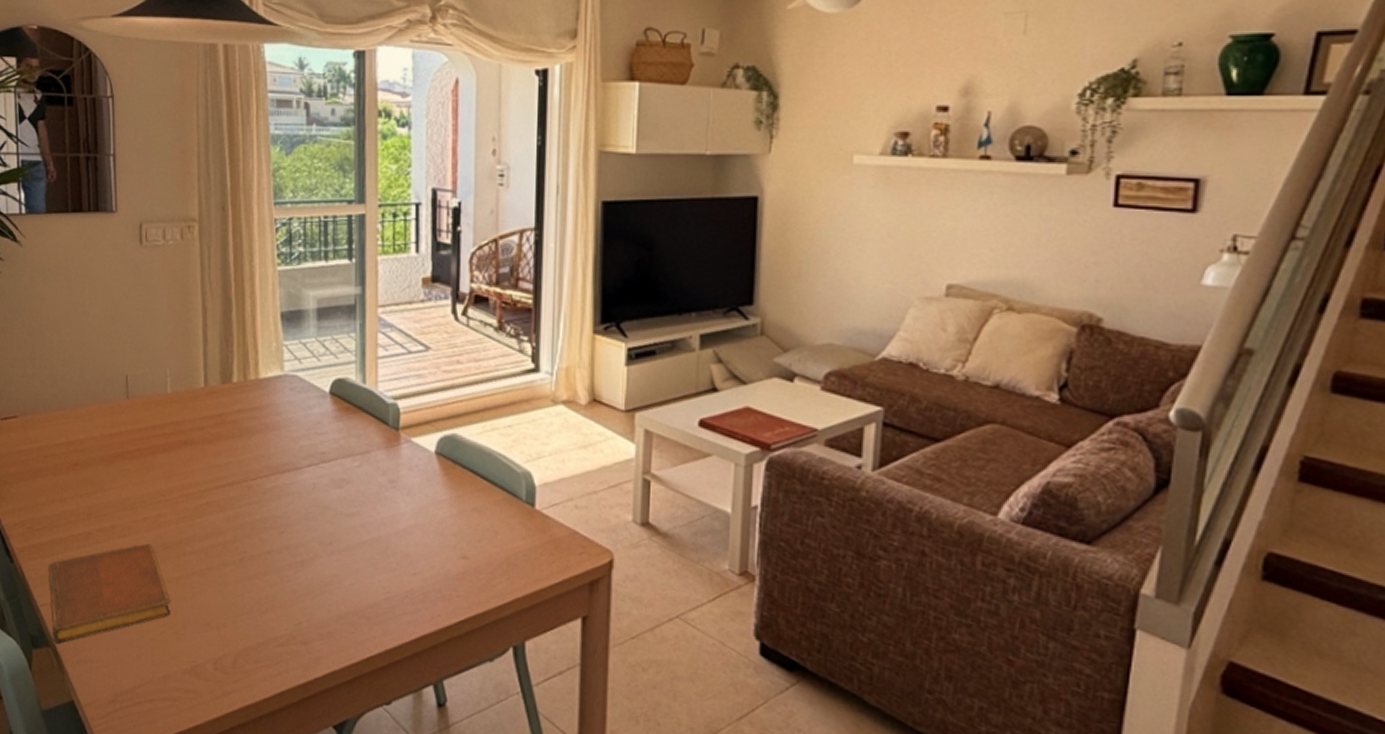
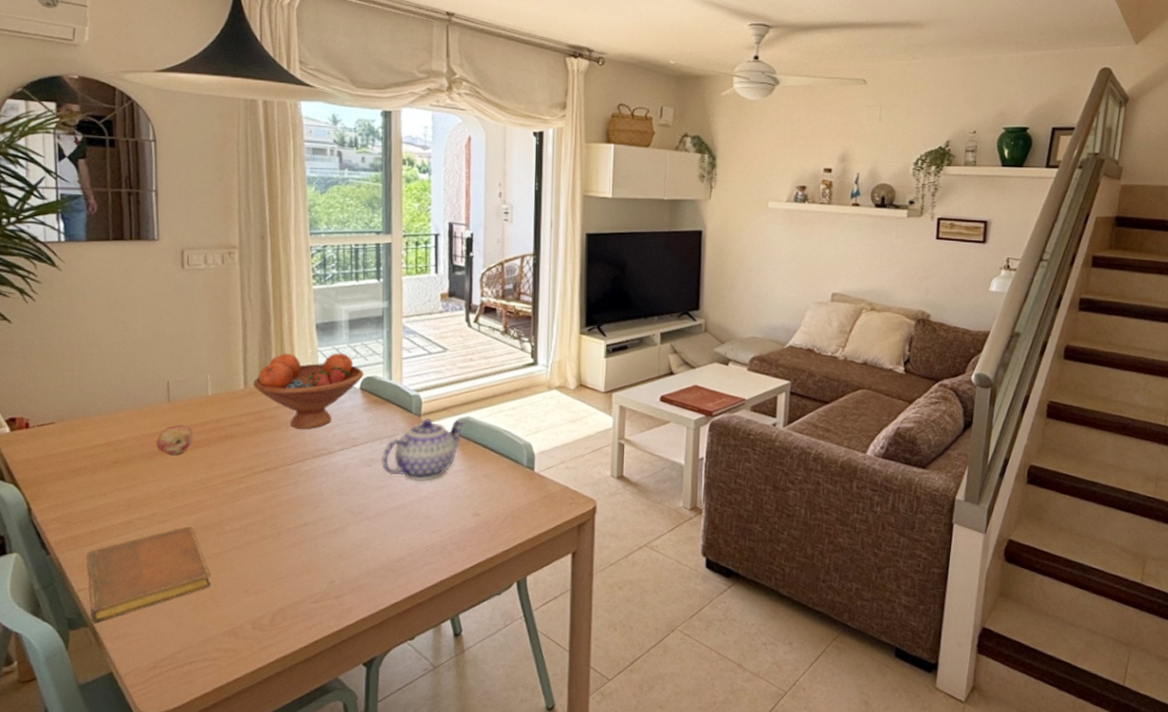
fruit: none [116,425,153,461] -> present [156,425,194,456]
fruit bowl: none [214,346,335,439] -> present [253,353,364,429]
teapot: none [354,433,451,512] -> present [381,419,465,482]

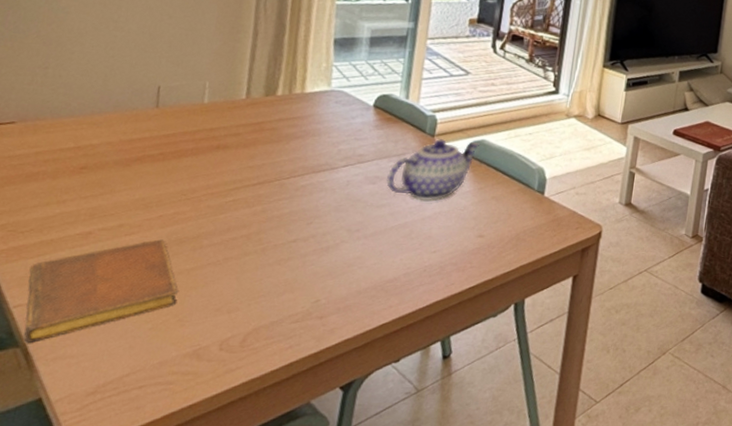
fruit: present [156,425,194,456] -> none [135,132,181,164]
fruit bowl: present [253,353,364,429] -> none [256,65,380,144]

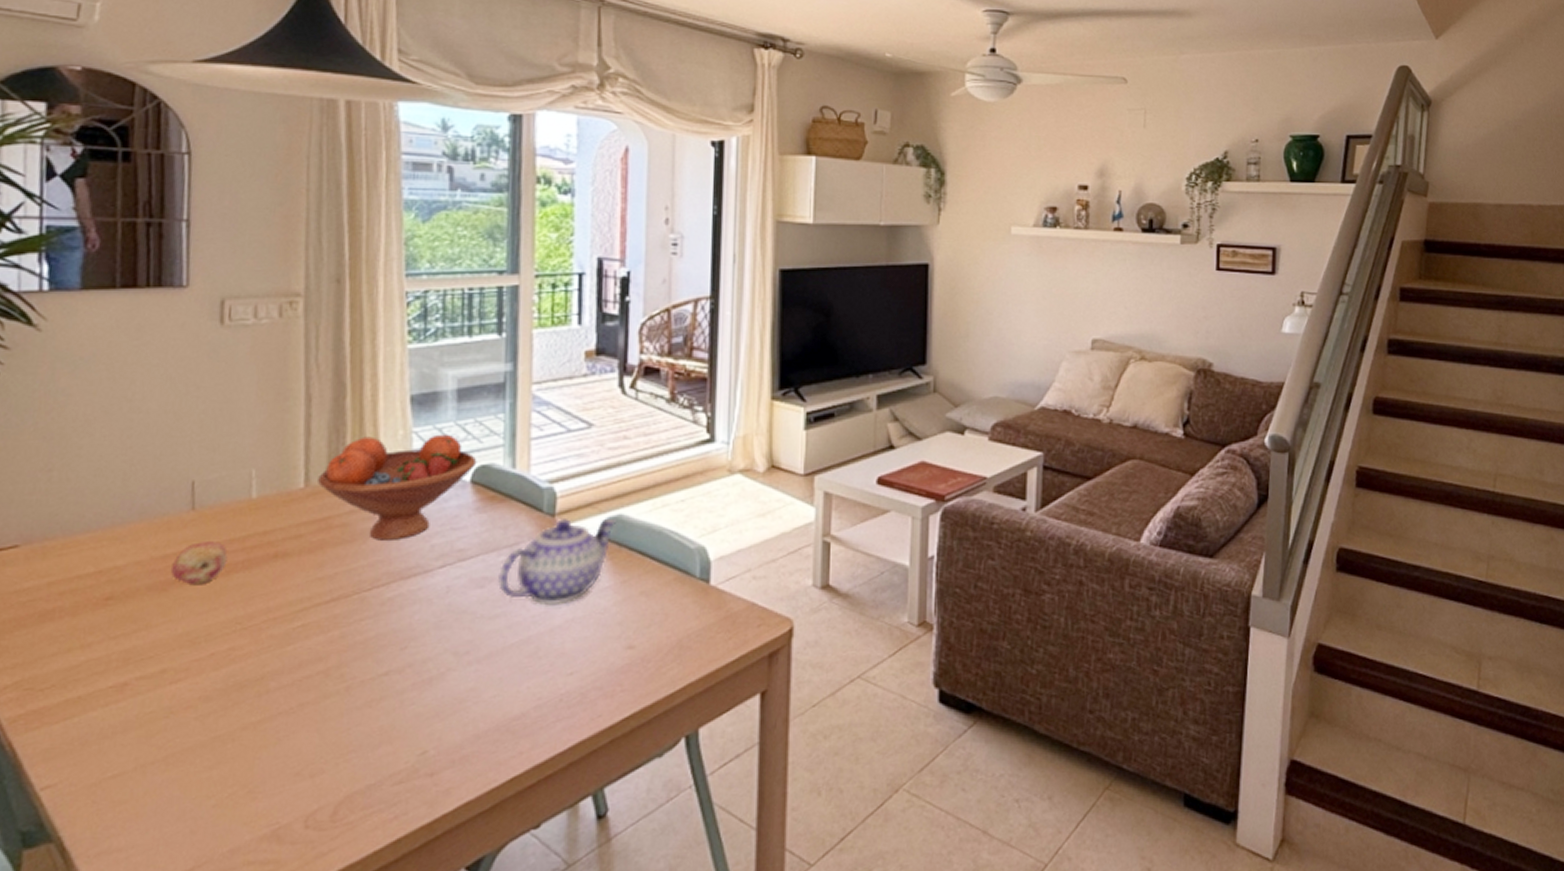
notebook: present [23,239,178,343] -> none [55,685,244,836]
fruit: none [135,132,181,164] -> present [171,541,228,585]
fruit bowl: none [256,65,380,144] -> present [318,434,477,541]

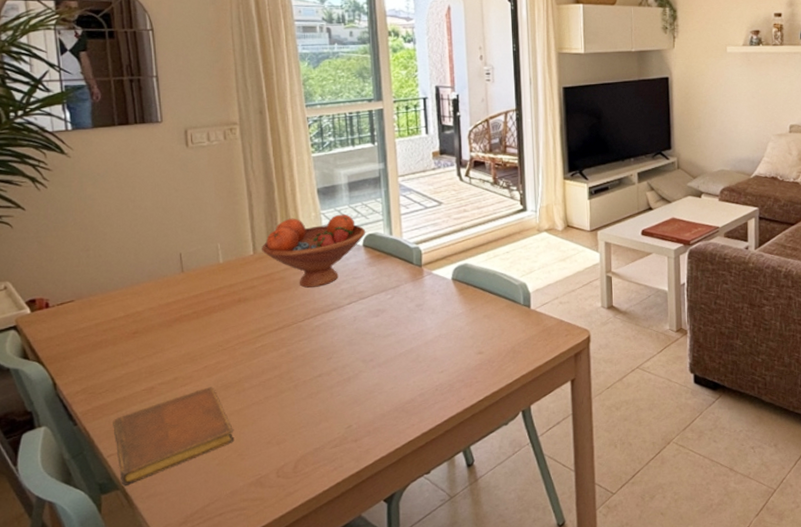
notebook: none [55,685,244,836] -> present [113,387,233,485]
fruit: present [171,541,228,585] -> none [173,292,208,322]
teapot: present [498,519,616,606] -> none [388,267,463,327]

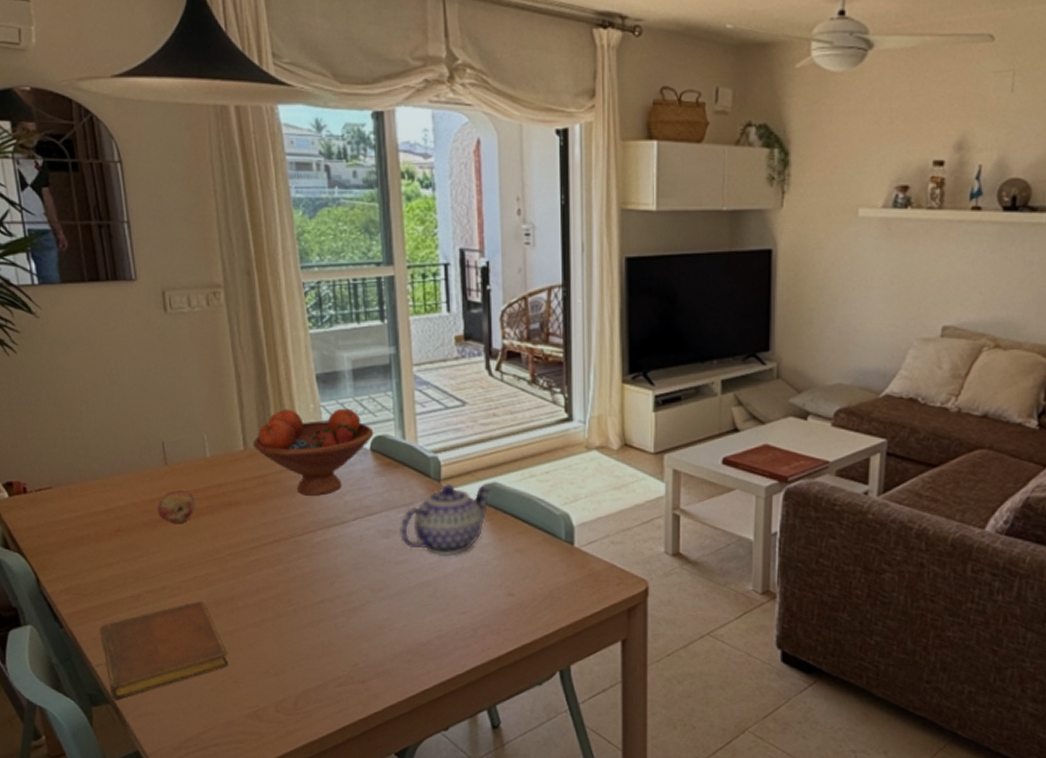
fruit: none [173,292,208,322] -> present [158,490,196,524]
teapot: none [388,267,463,327] -> present [400,484,491,557]

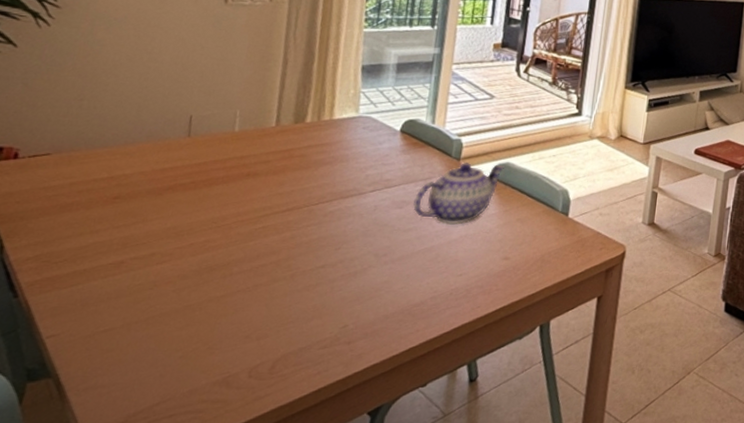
notebook: present [99,601,228,700] -> none [55,267,208,373]
fruit: present [158,490,196,524] -> none [167,161,212,193]
fruit bowl: present [253,408,374,496] -> none [286,92,407,170]

